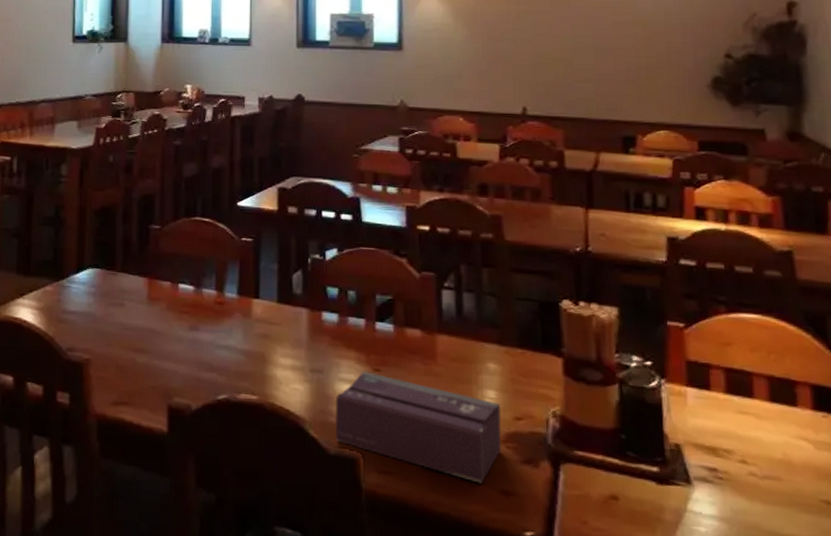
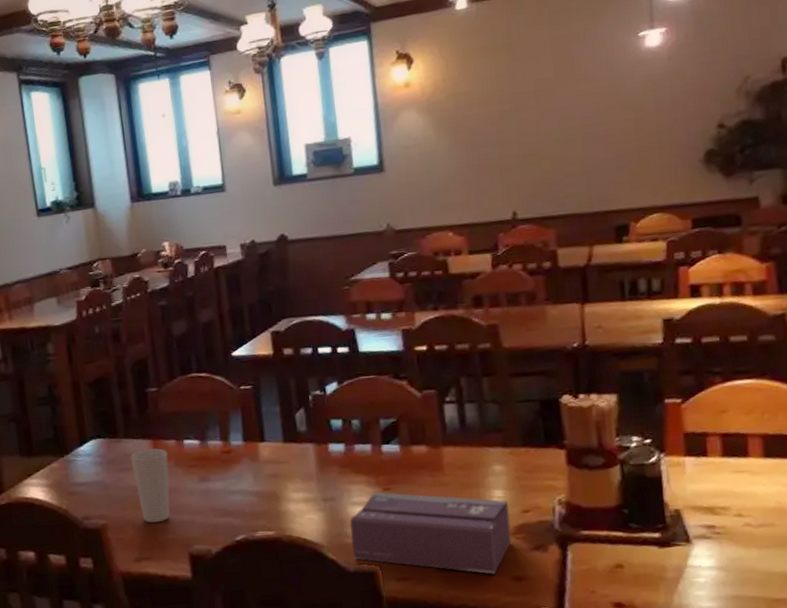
cup: none [124,287,161,367] -> present [130,448,170,523]

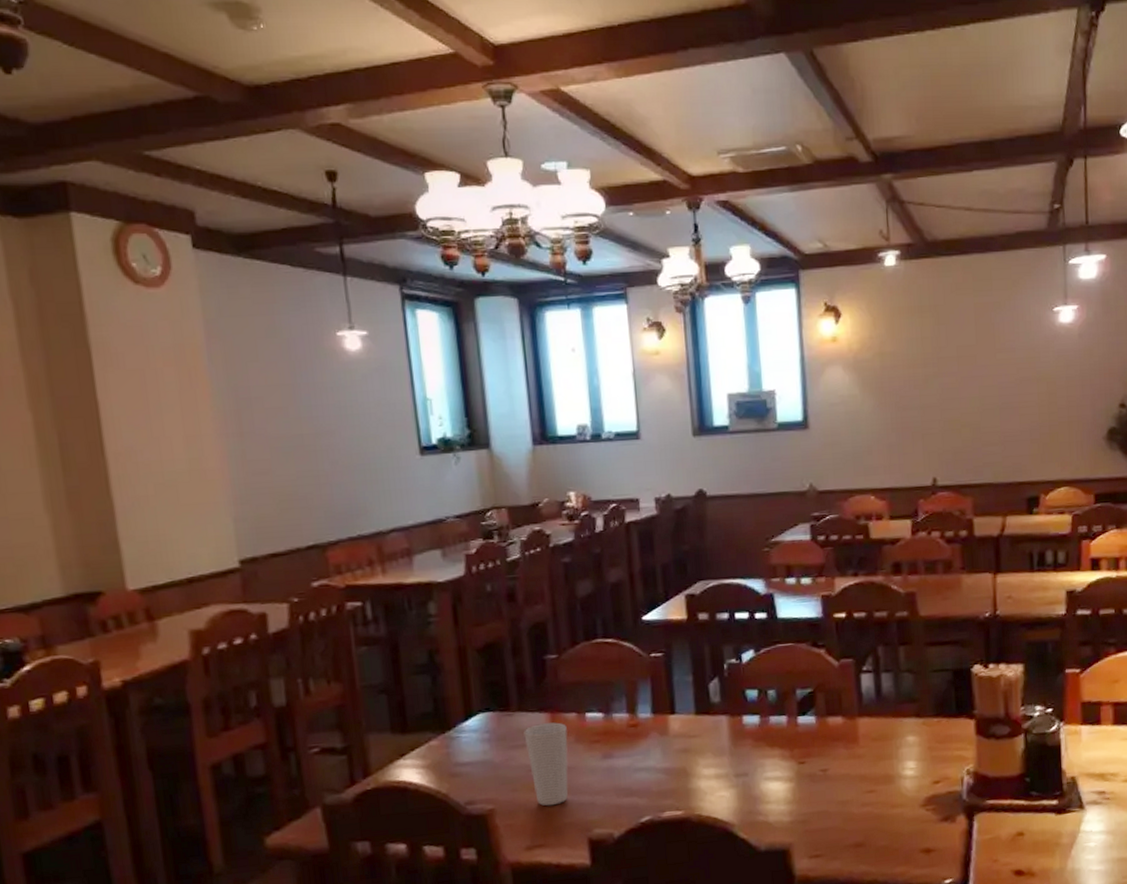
tissue box: present [350,492,512,574] -> none [763,766,922,847]

